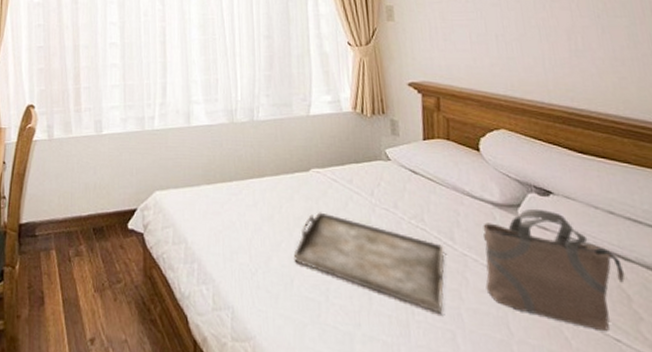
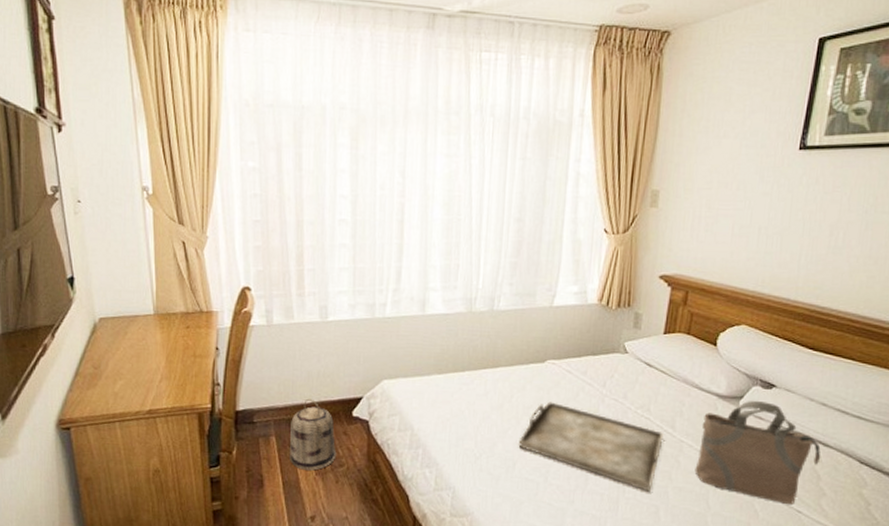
basket: none [69,210,114,287] -> present [290,398,337,471]

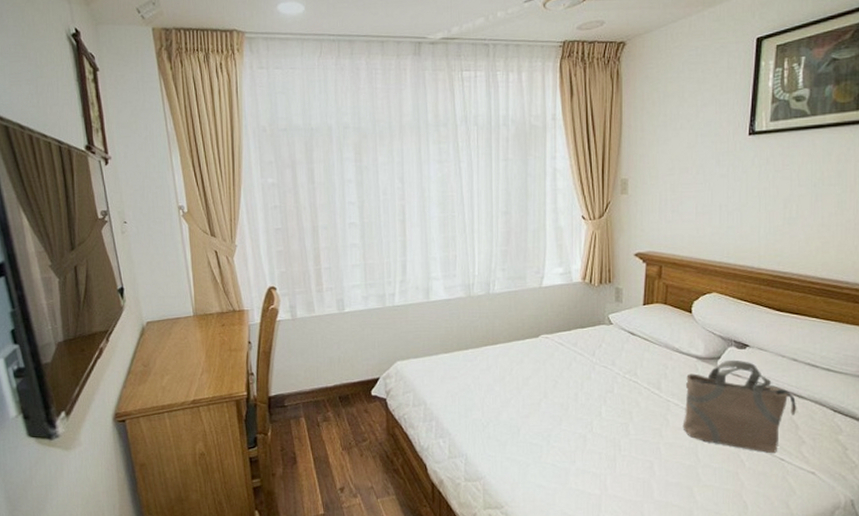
basket: present [290,398,337,471] -> none [317,382,360,446]
serving tray: present [518,402,664,492] -> none [521,372,651,449]

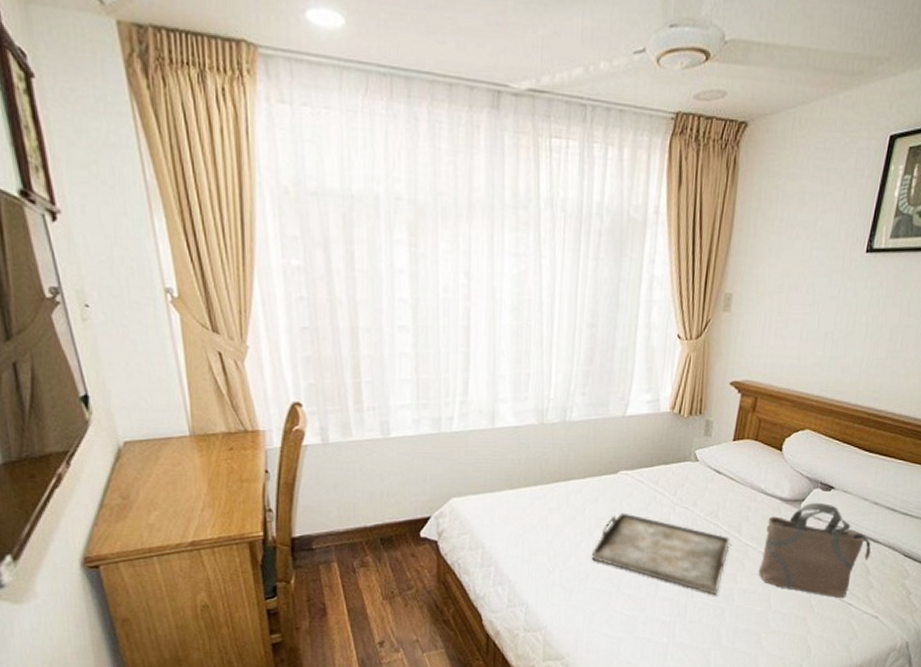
serving tray: none [521,372,651,449] -> present [591,512,731,595]

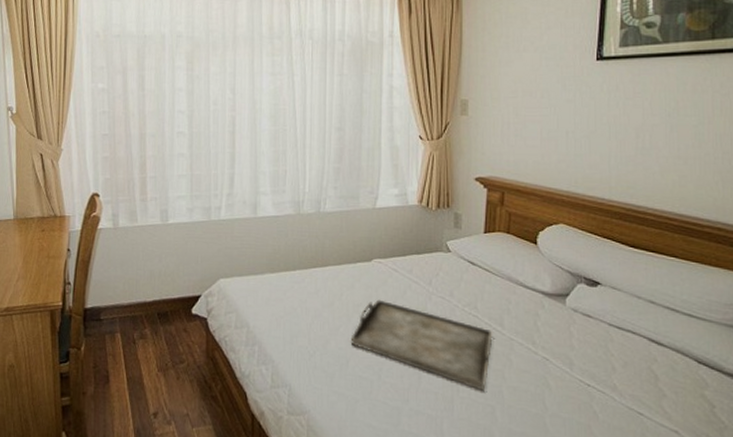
tote bag: present [758,502,871,599] -> none [528,298,656,407]

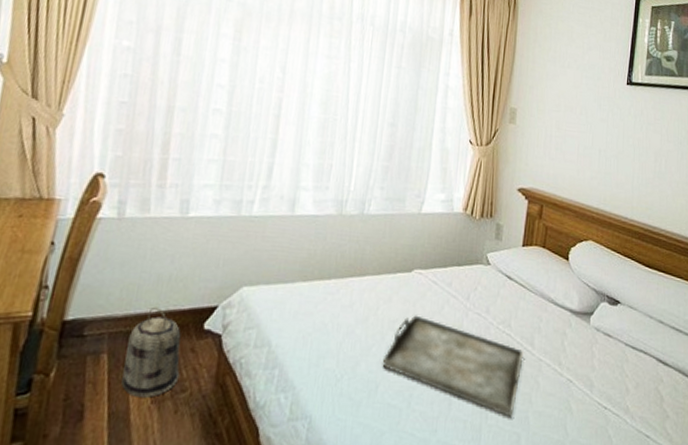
basket: none [134,296,177,367] -> present [121,306,181,398]

